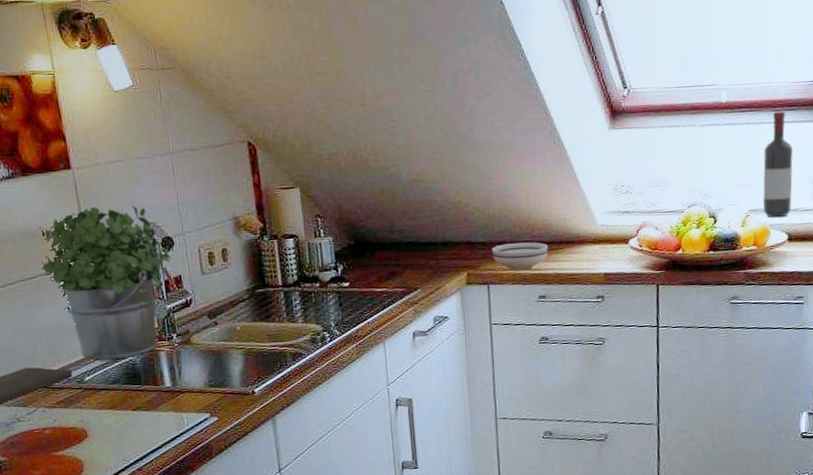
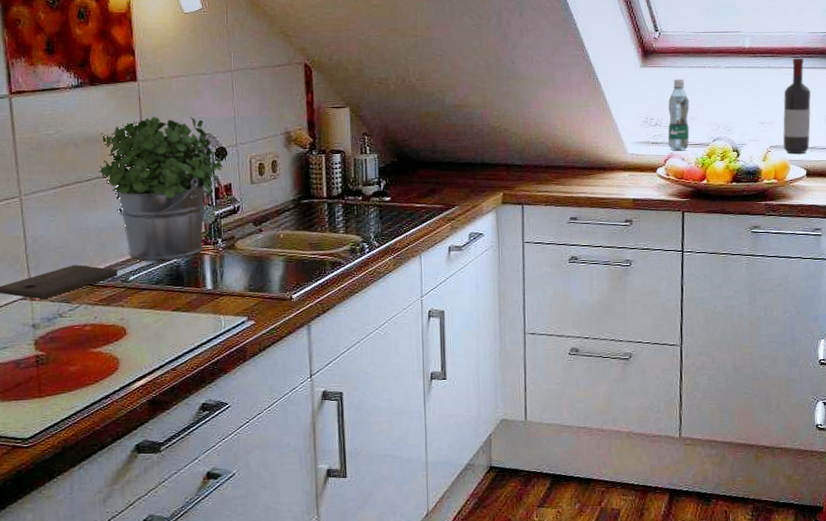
bowl: present [492,242,548,271] -> none [527,167,581,193]
bottle: none [639,140,663,220] -> present [668,79,689,151]

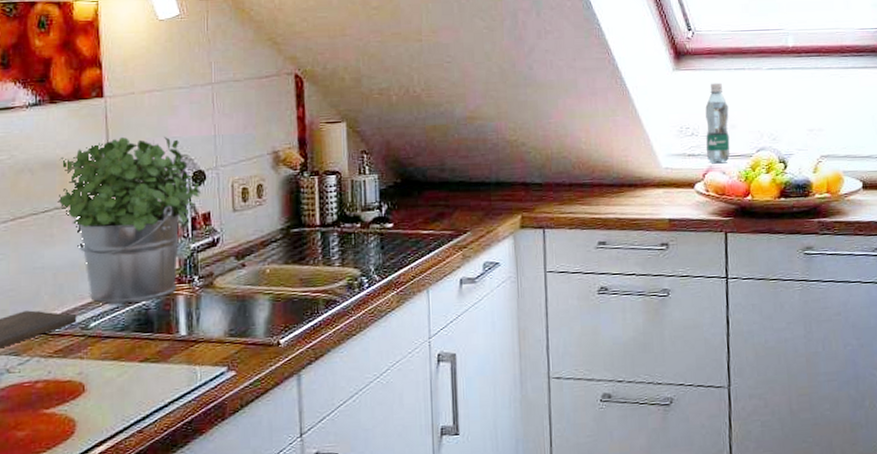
wine bottle: present [783,58,811,153] -> none [833,57,865,164]

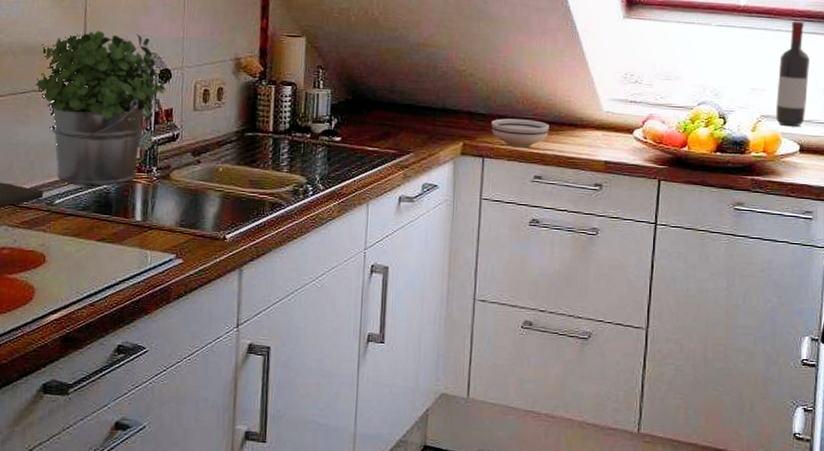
bowl: none [549,184,609,215] -> present [491,118,549,148]
bottle: present [705,83,730,164] -> none [648,34,674,113]
wine bottle: none [833,57,865,164] -> present [775,21,809,126]

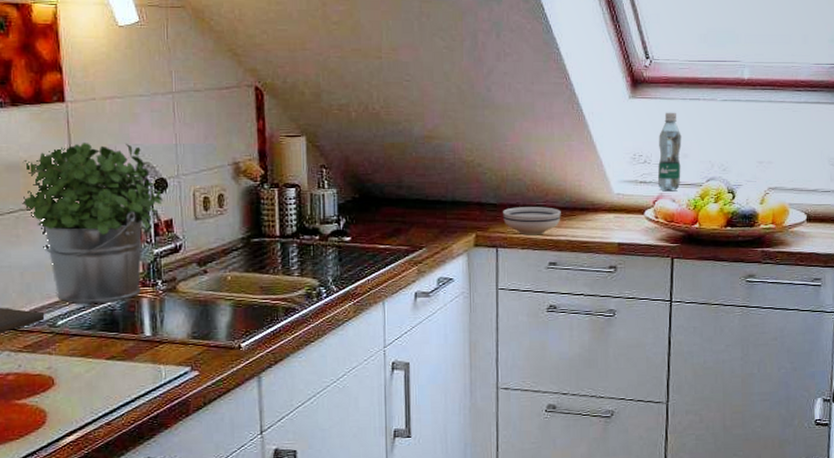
bottle: none [648,34,674,113] -> present [657,112,682,192]
wine bottle: present [775,21,809,126] -> none [782,91,814,196]

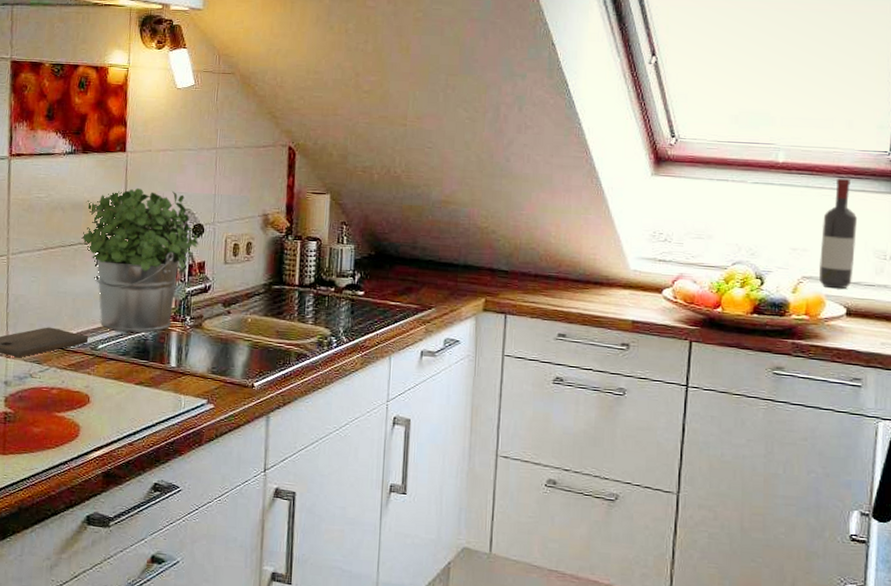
bowl: present [503,207,561,235] -> none [514,275,574,305]
bottle: present [657,112,682,192] -> none [678,191,706,273]
wine bottle: none [782,91,814,196] -> present [818,178,857,288]

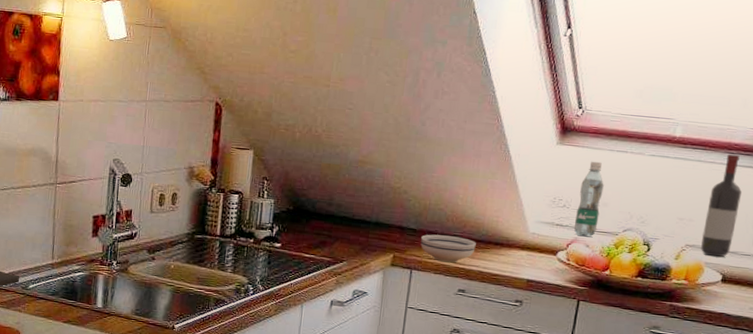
potted plant: present [83,188,200,333] -> none [15,137,127,275]
bowl: none [514,275,574,305] -> present [420,234,476,263]
bottle: none [678,191,706,273] -> present [574,161,604,237]

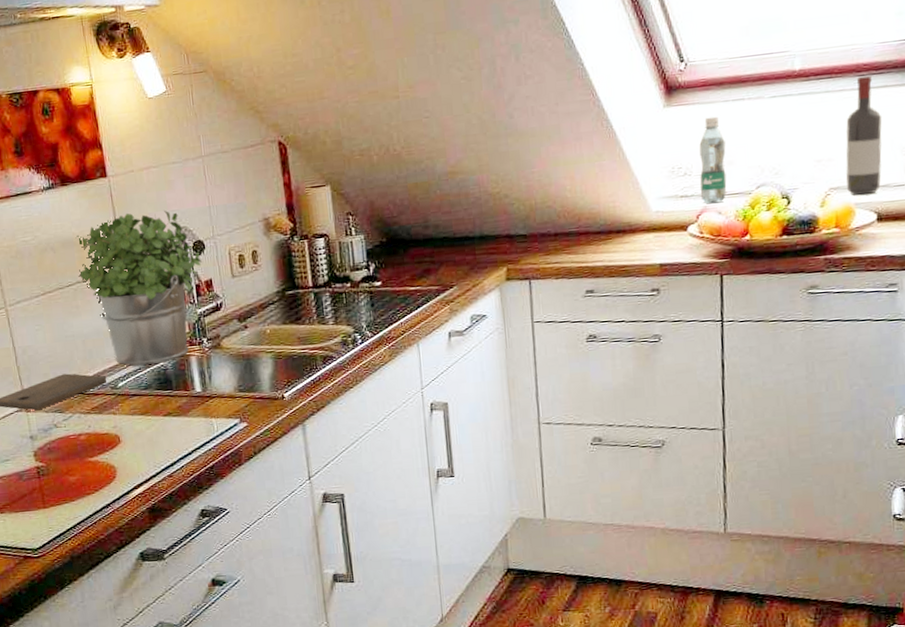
potted plant: none [15,137,127,275] -> present [75,211,203,366]
bowl: present [420,234,476,263] -> none [534,232,596,264]

